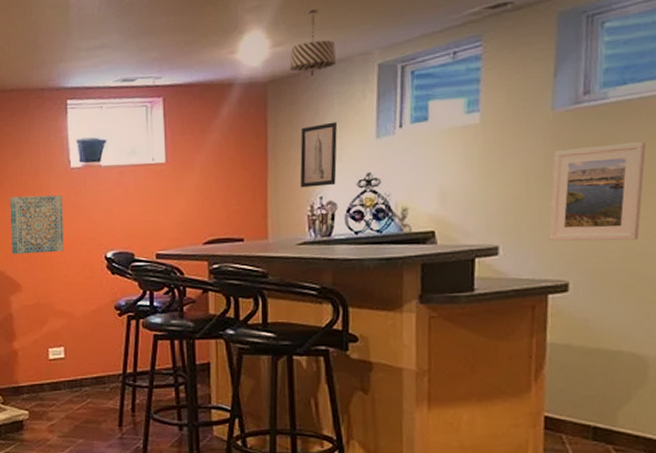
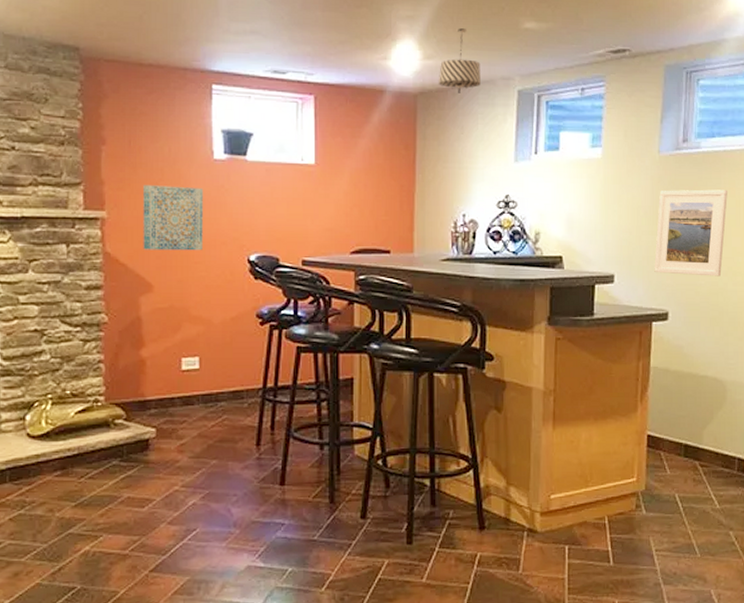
wall art: present [300,122,337,188] -> none [445,141,480,204]

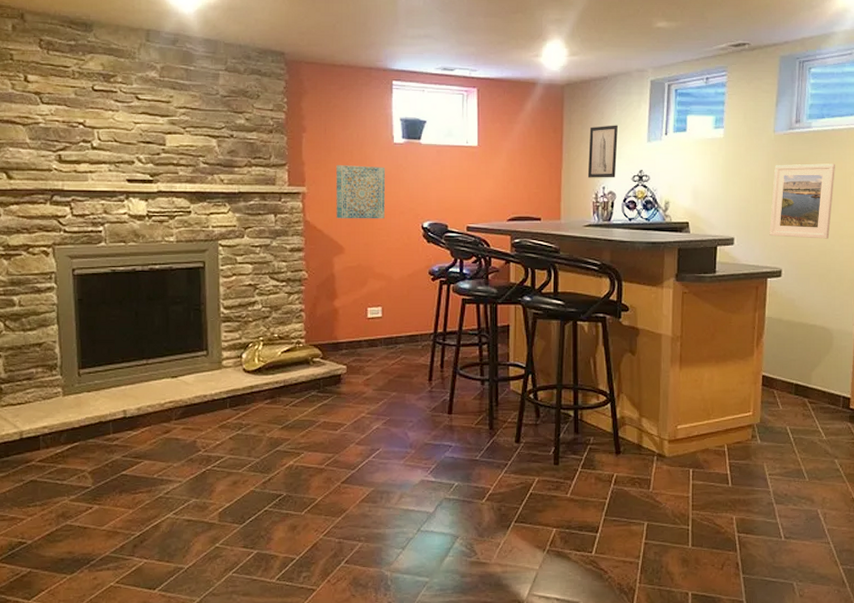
pendant light: present [438,28,481,93] -> none [582,29,619,84]
wall art: none [445,141,480,204] -> present [587,125,618,178]

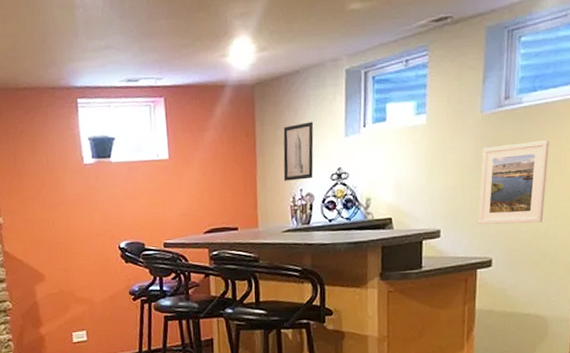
wall art: present [336,165,385,219] -> none [29,189,81,247]

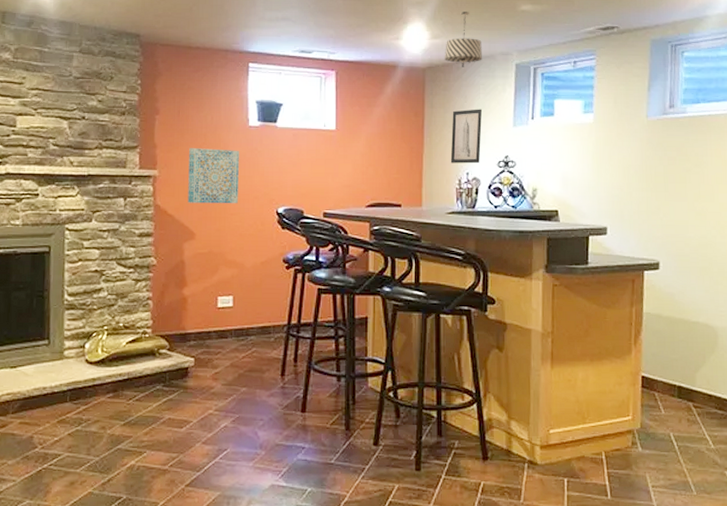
wall art: none [29,189,81,247] -> present [188,148,239,204]
pendant light: none [272,18,311,79] -> present [444,12,482,67]
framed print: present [478,140,549,225] -> none [645,150,714,230]

